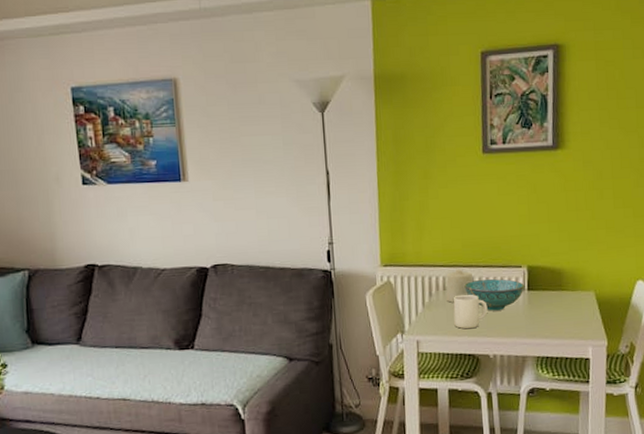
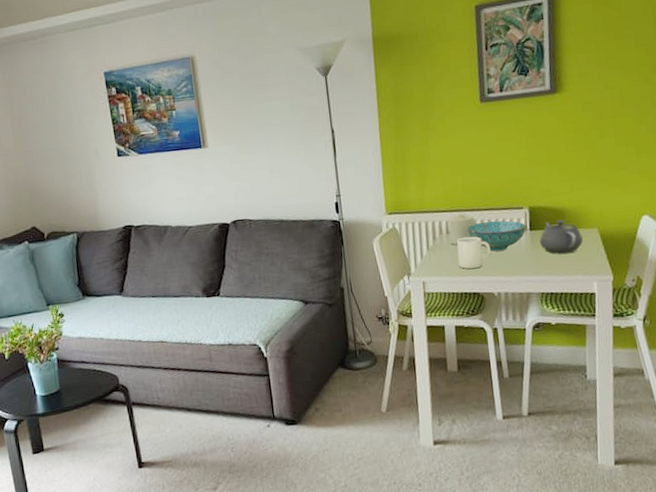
teapot: none [537,281,579,316] -> present [539,220,583,254]

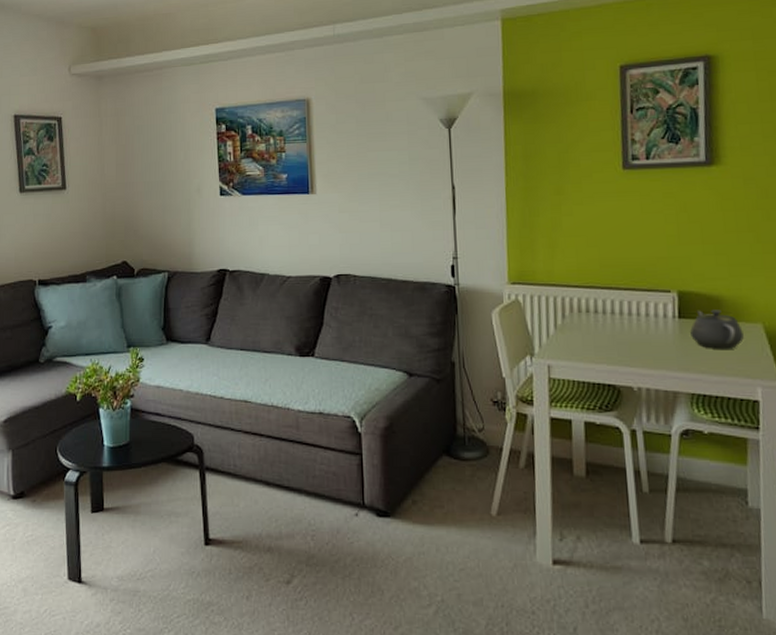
candle: present [449,212,475,245] -> none [581,289,612,326]
mug: present [456,236,491,270] -> none [589,318,631,357]
bowl: present [465,220,527,252] -> none [601,303,676,338]

